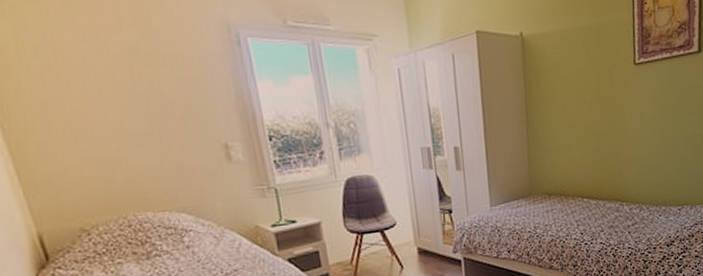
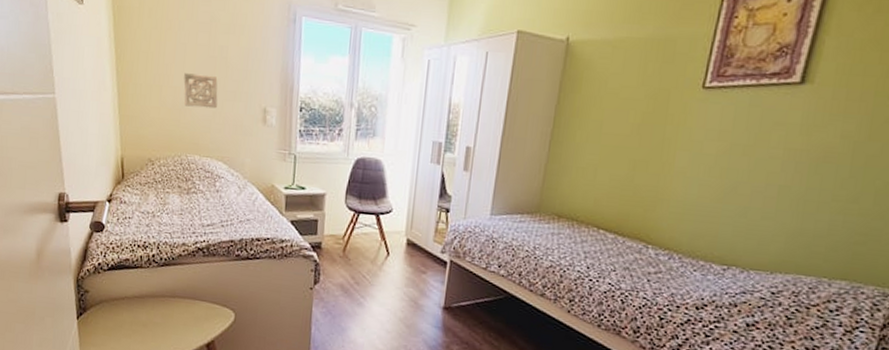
wall ornament: none [106,116,163,158] -> present [183,73,218,109]

